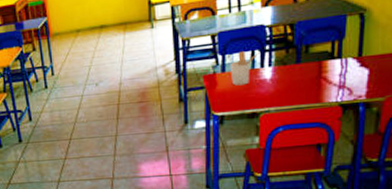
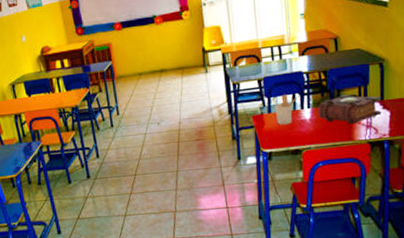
book: none [280,50,360,85] -> present [317,94,382,125]

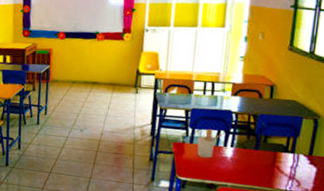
book: present [317,94,382,125] -> none [240,141,310,173]

